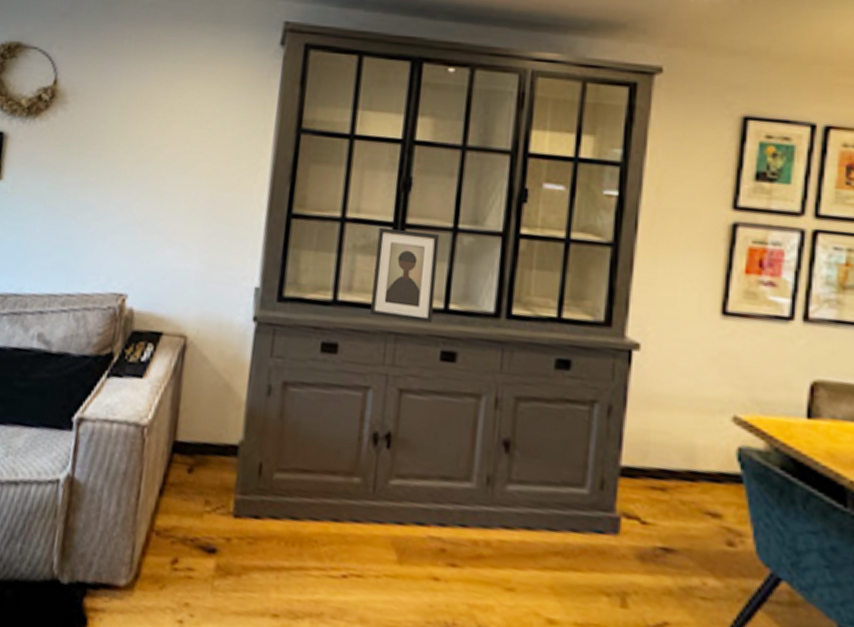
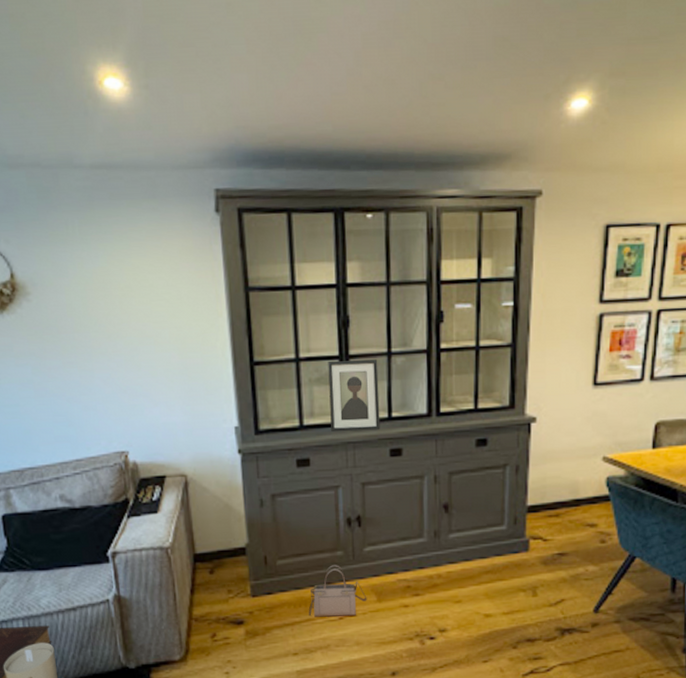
handbag: none [302,494,384,578] -> present [308,565,367,617]

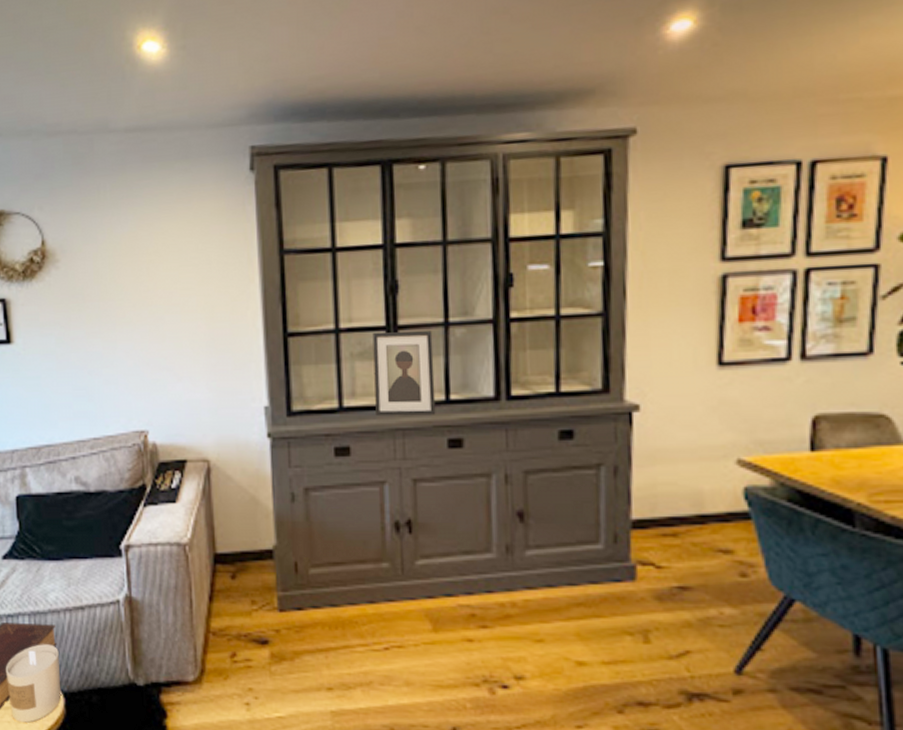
handbag: present [308,565,367,617] -> none [346,579,420,648]

